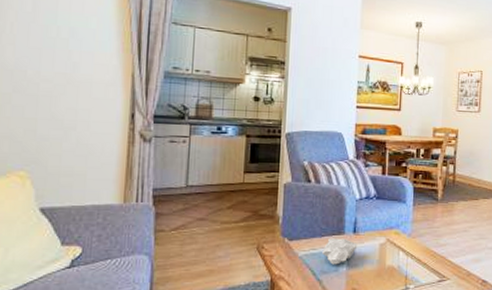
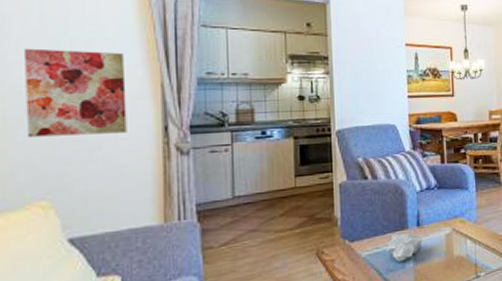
wall art: none [13,31,102,116] -> present [23,48,127,137]

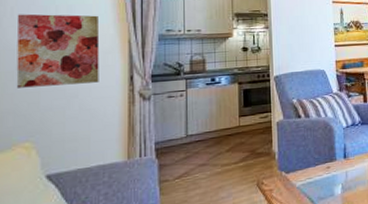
bowl: present [386,233,423,262] -> none [317,164,349,190]

